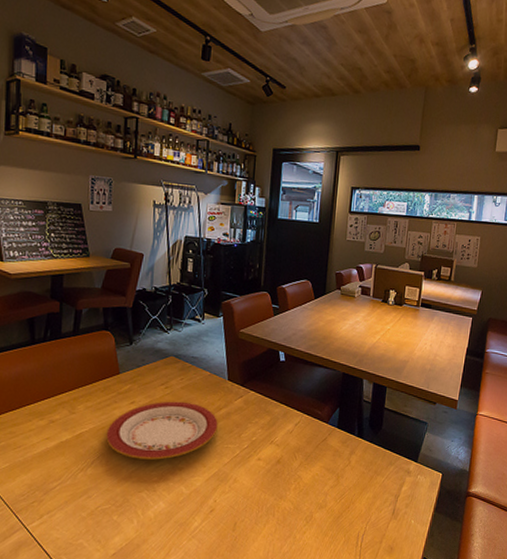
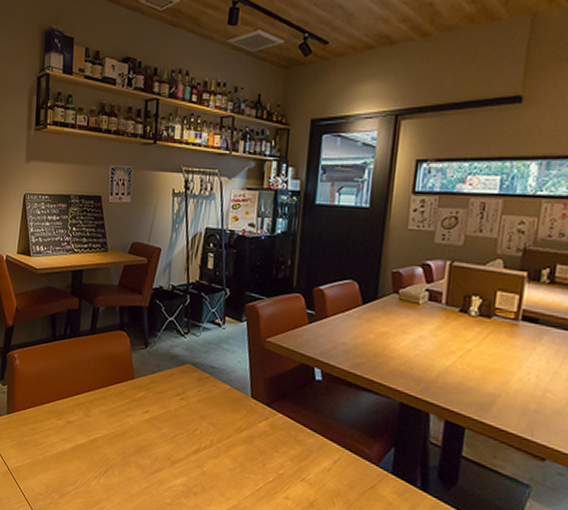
plate: present [106,401,218,460] -> none [119,414,239,480]

